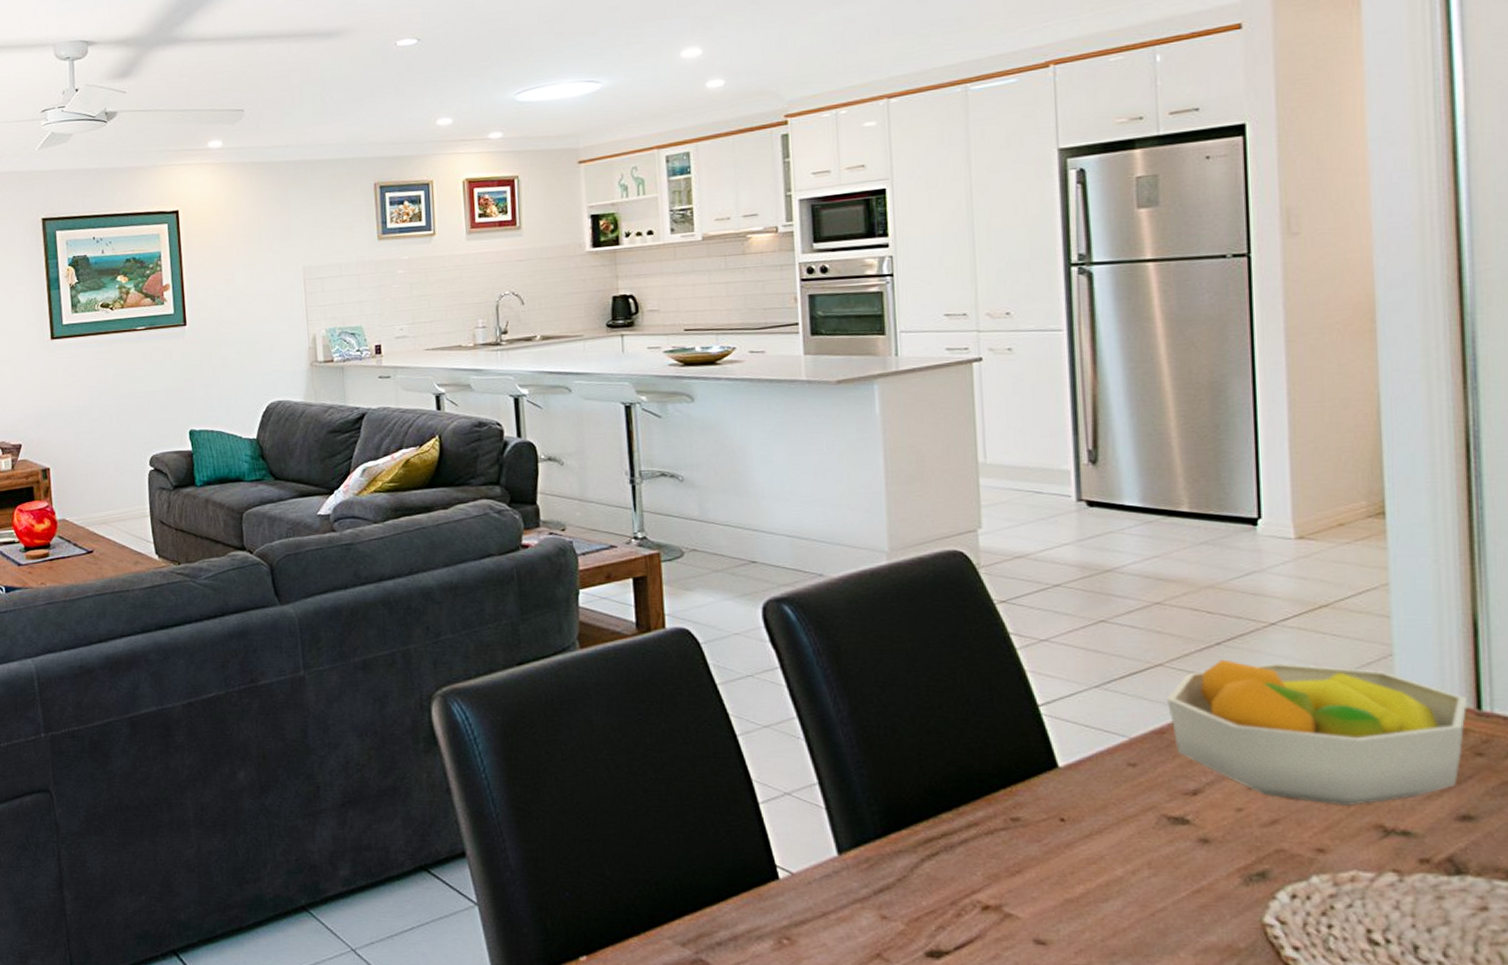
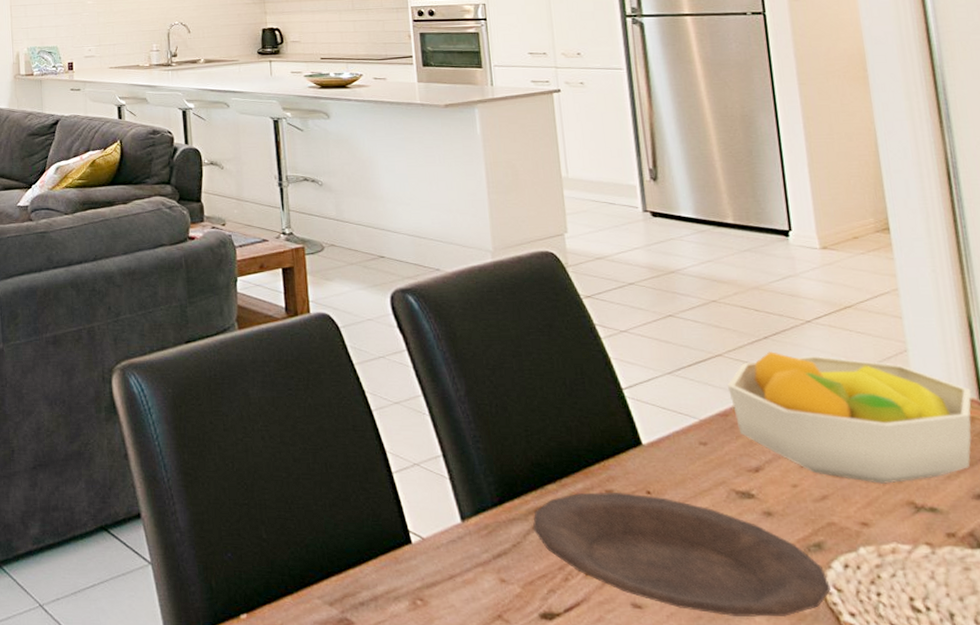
plate: none [922,819,1273,952] -> present [532,491,831,617]

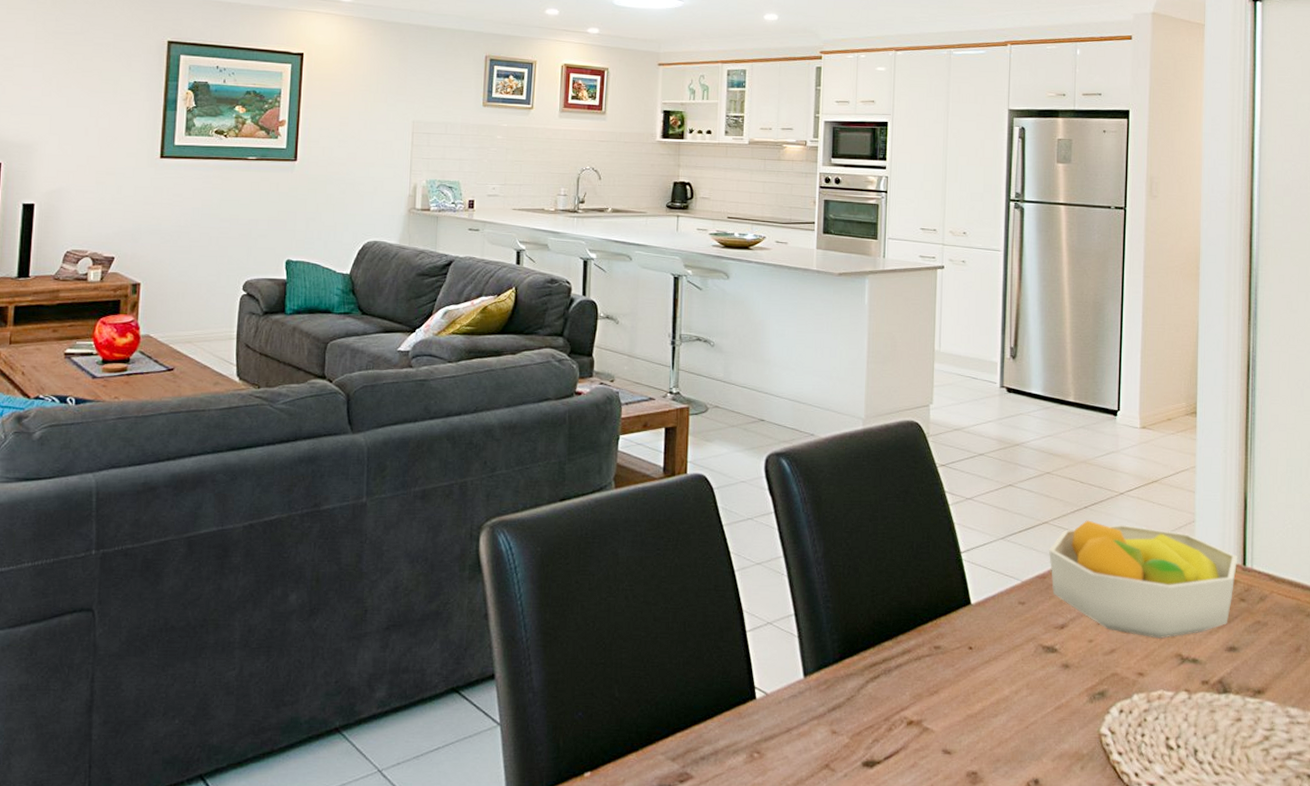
plate: present [532,491,831,617] -> none [866,647,1106,758]

